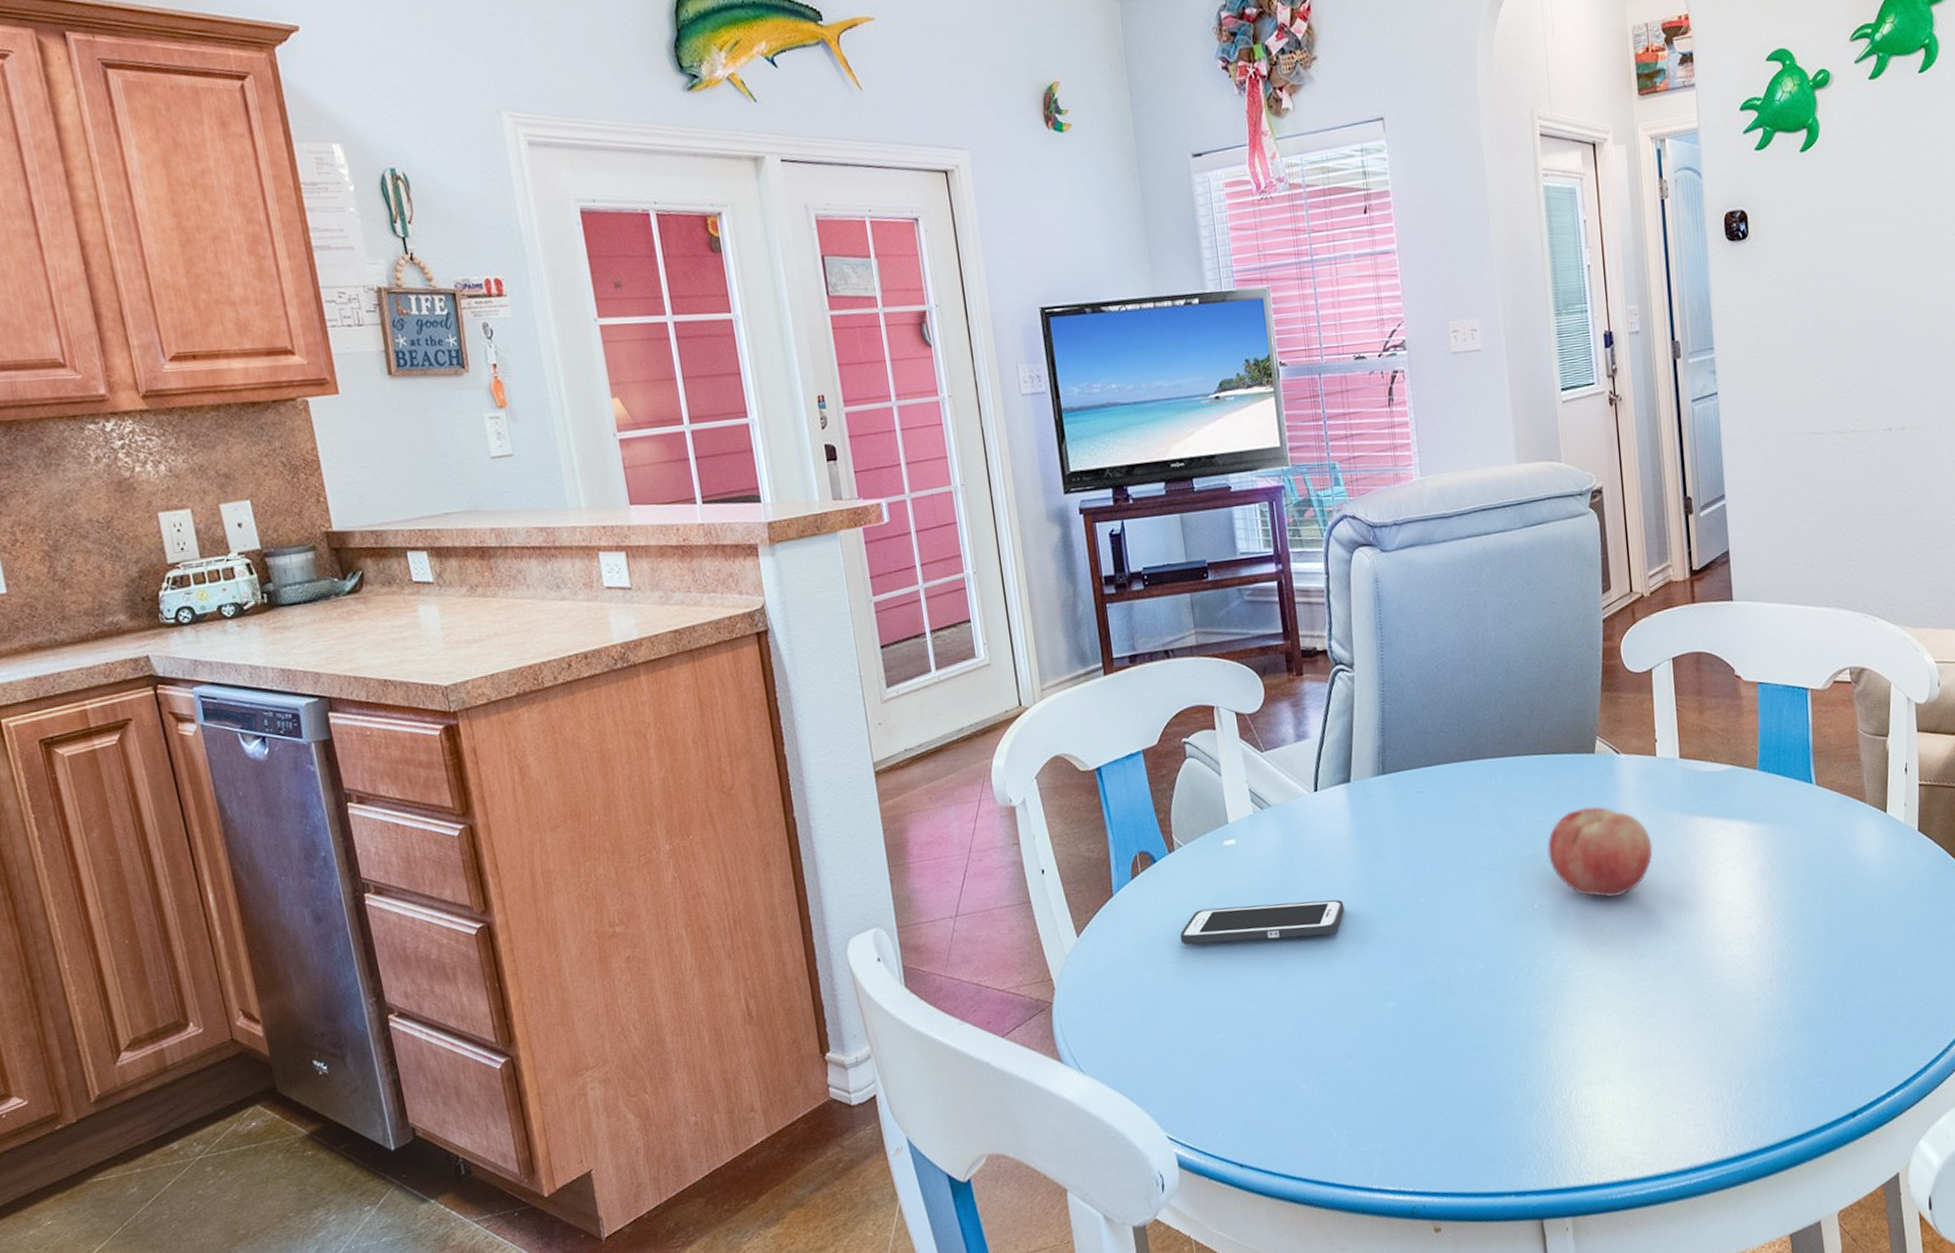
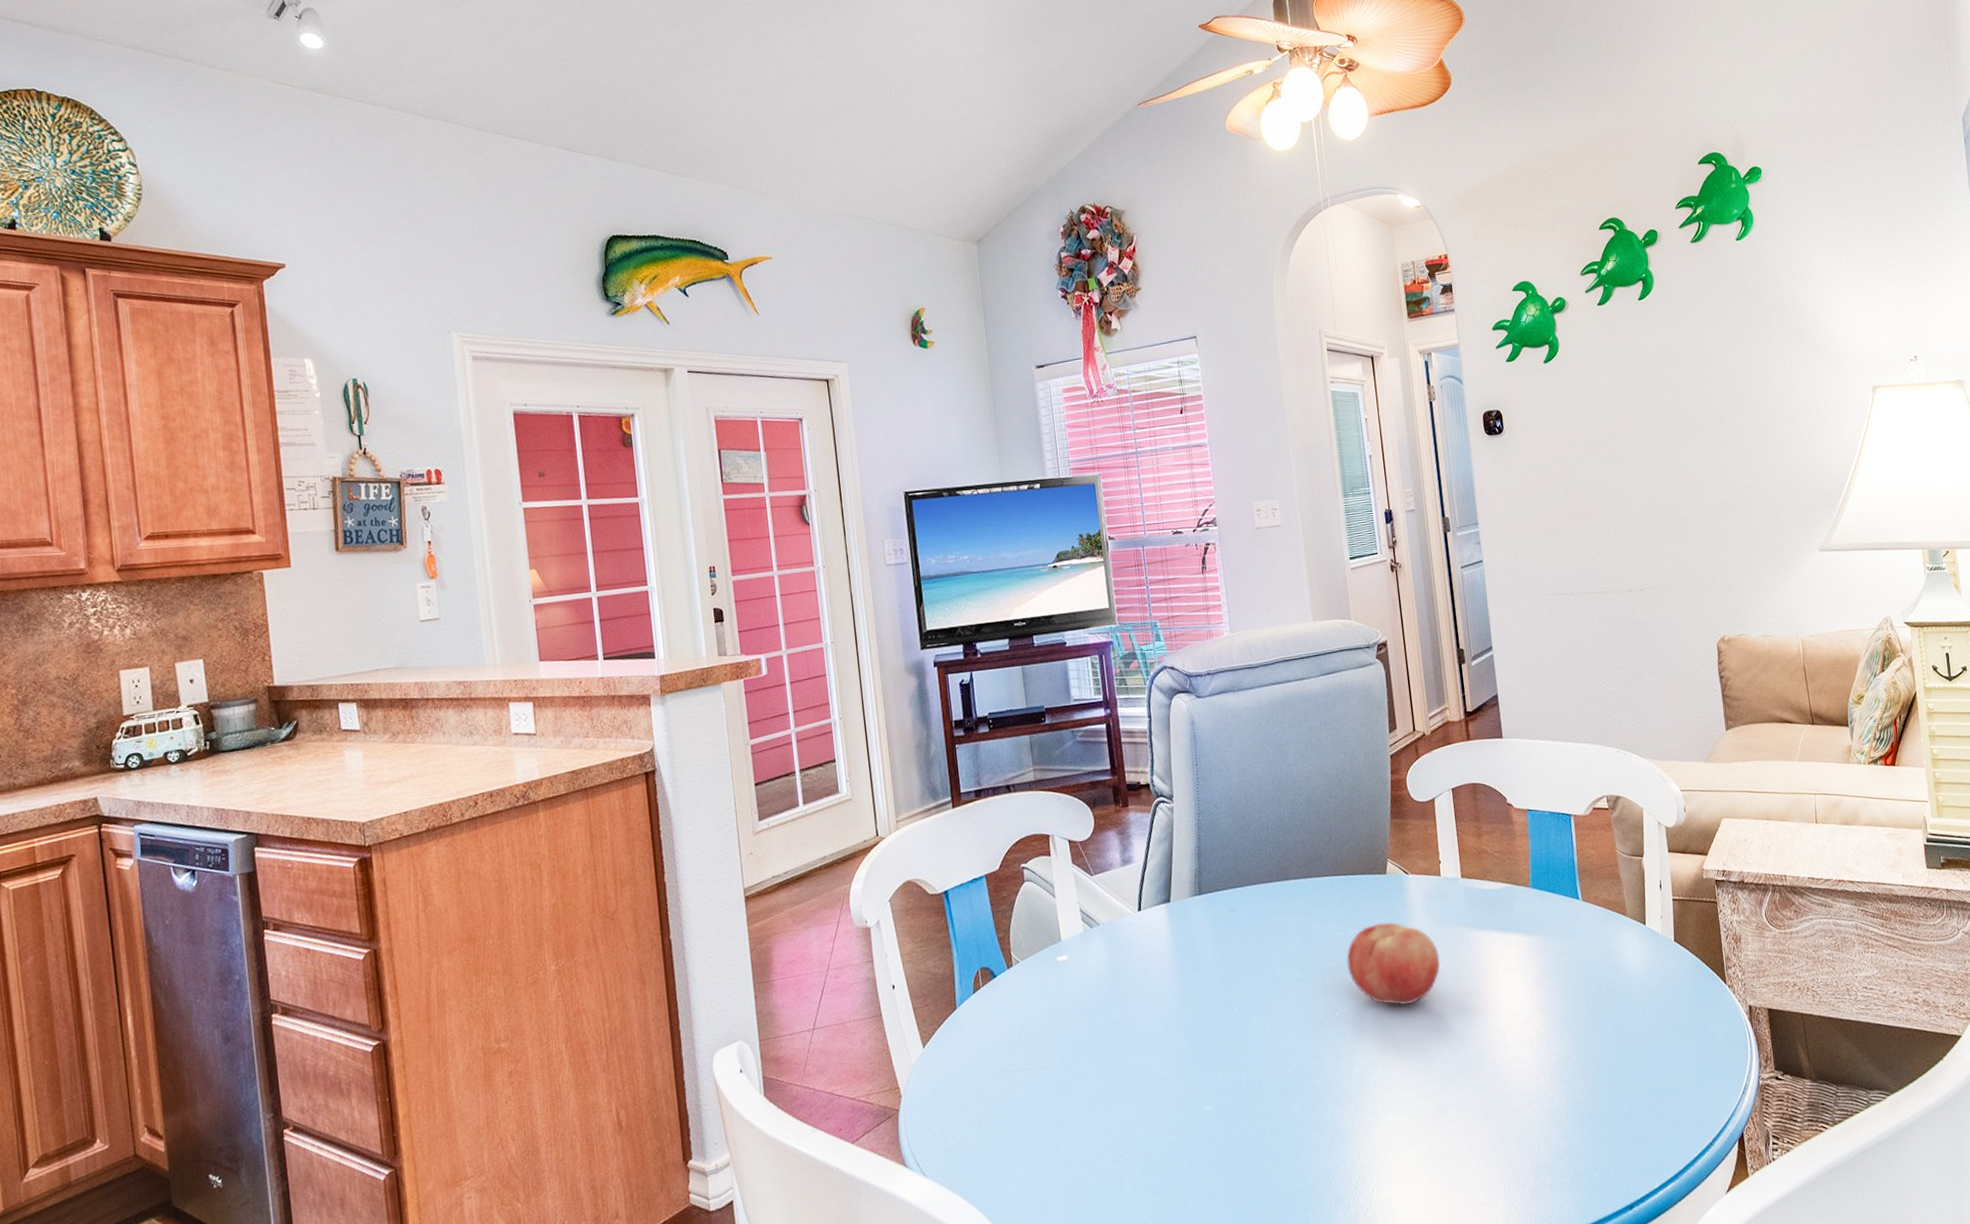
cell phone: present [1179,900,1345,945] -> none [1016,1010,1166,1054]

